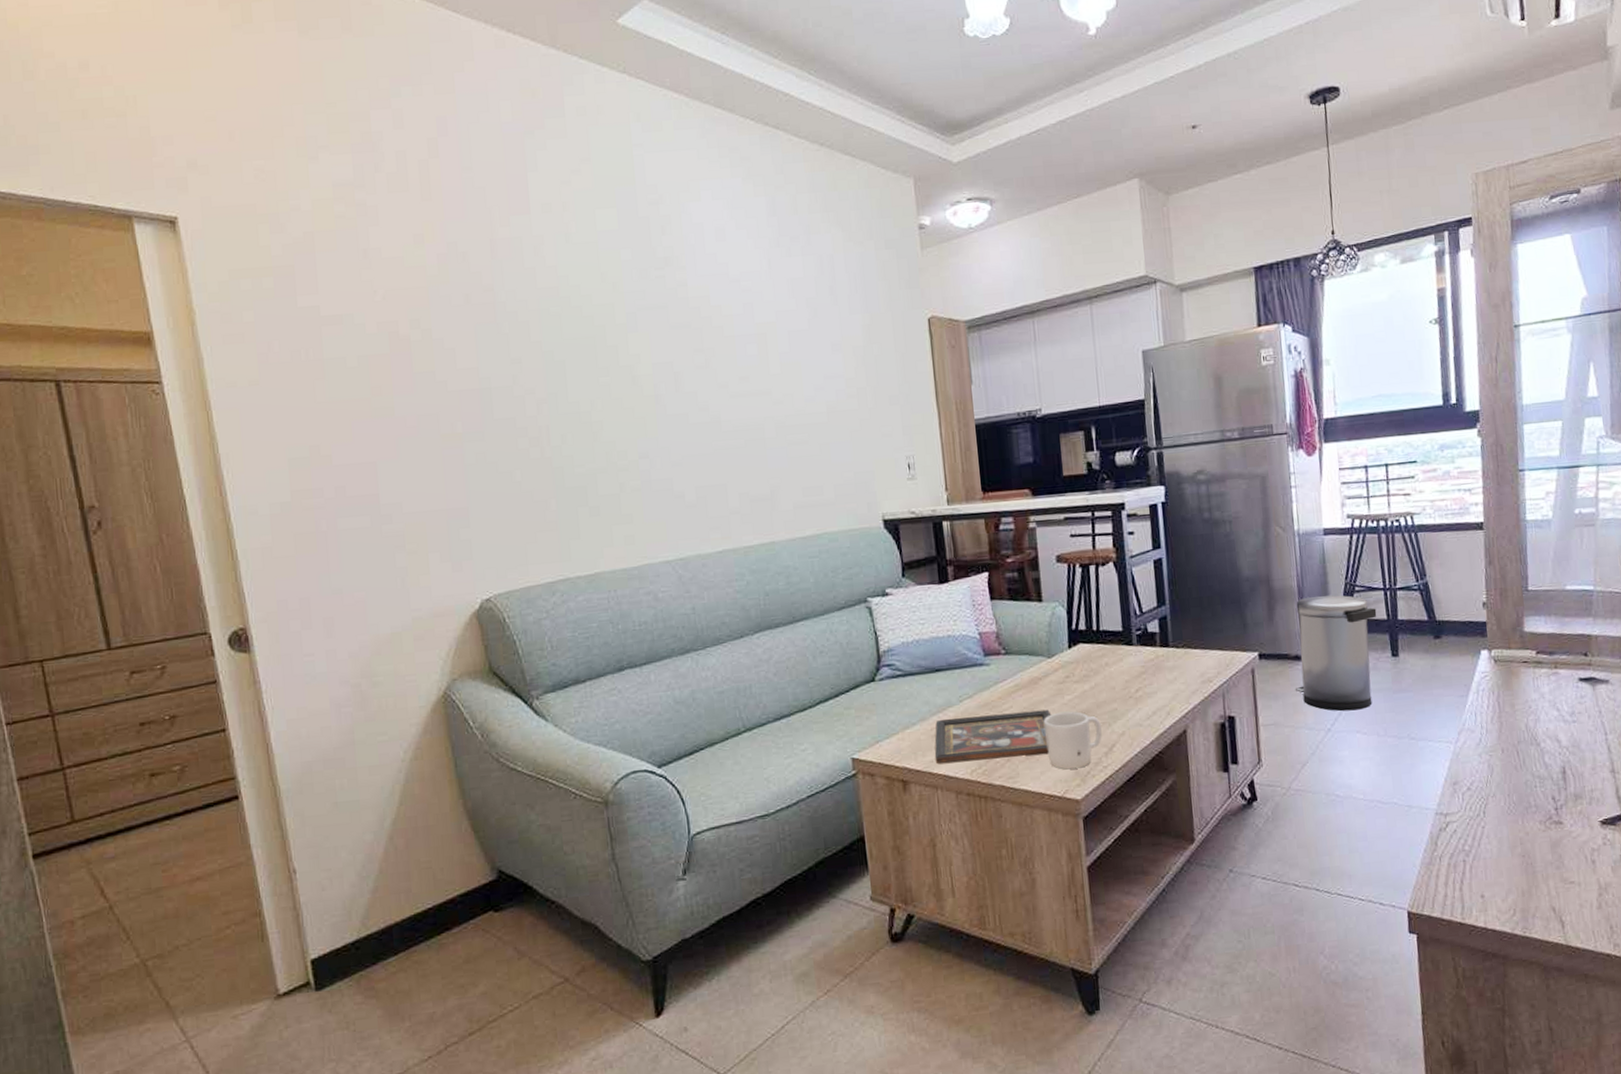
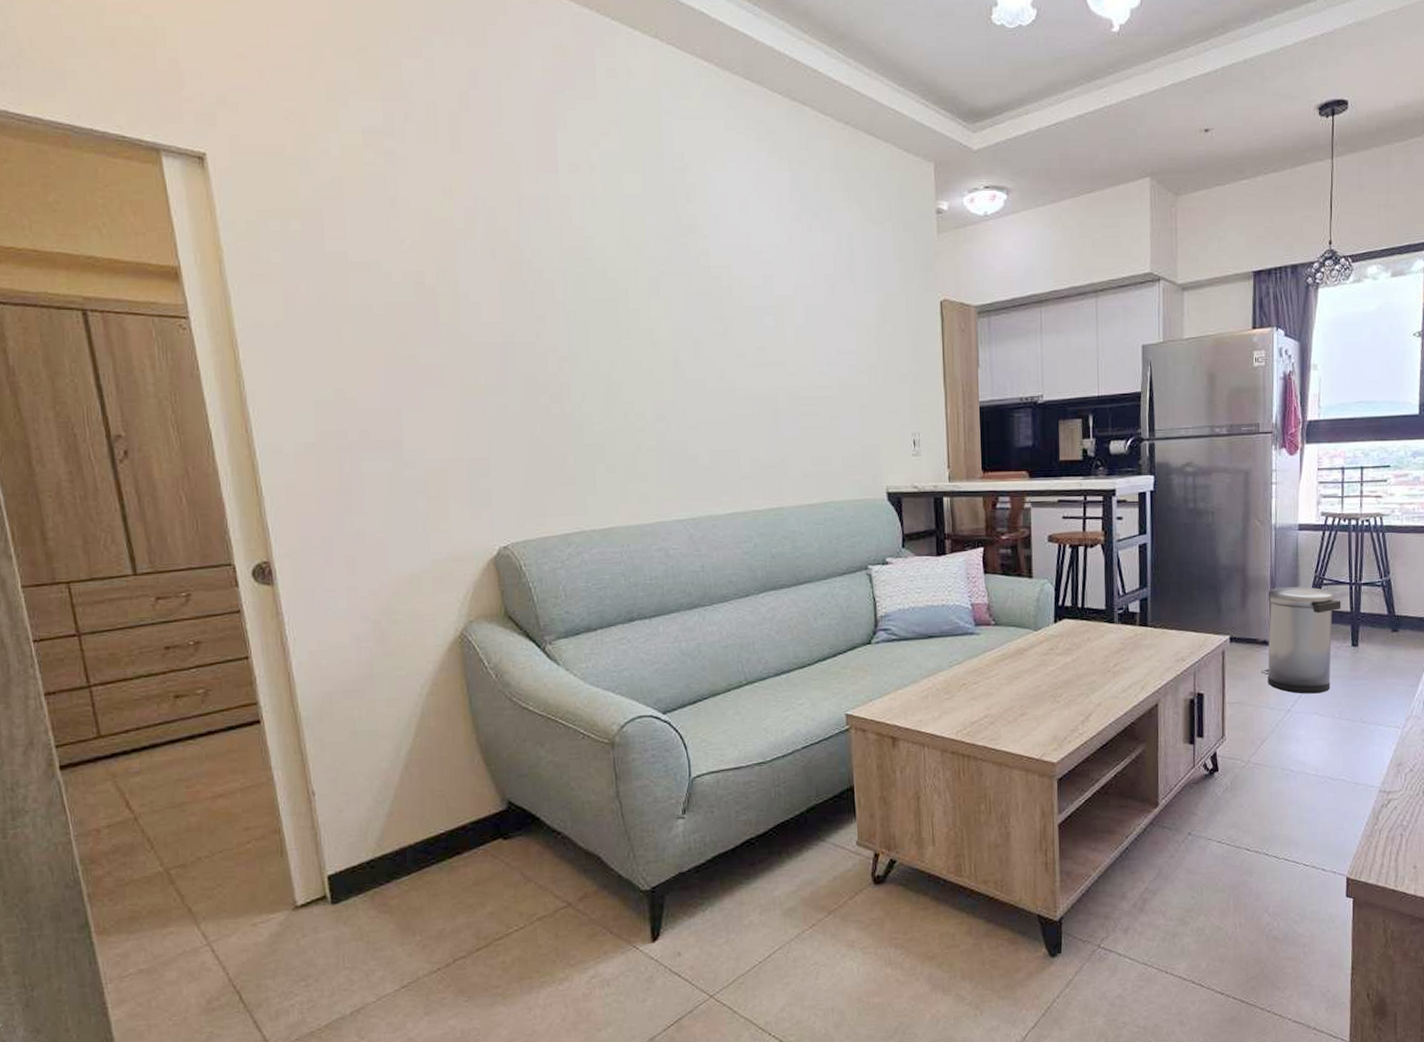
decorative tray: present [934,709,1052,765] -> none [923,678,1034,724]
mug: present [1043,711,1102,770] -> none [1026,681,1080,735]

